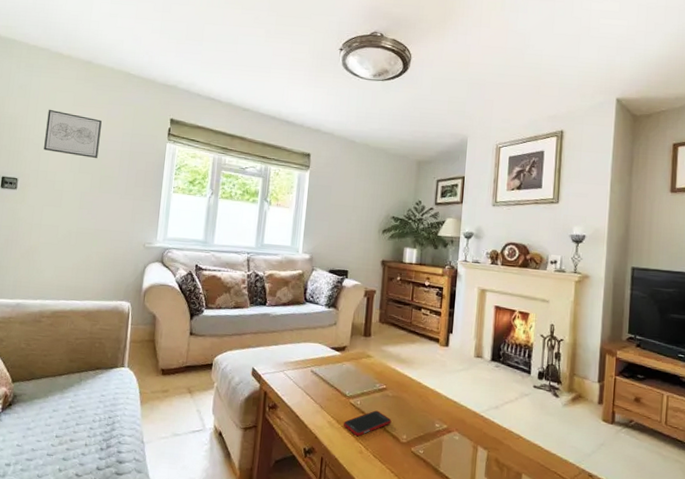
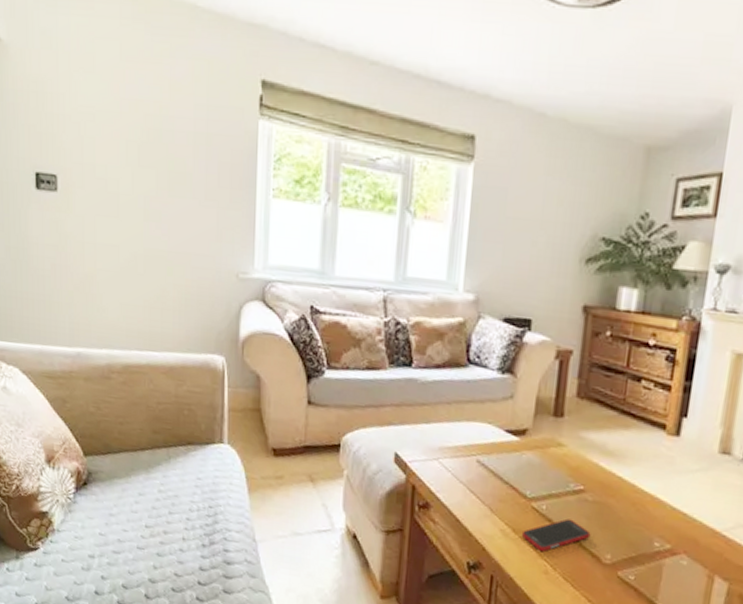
wall art: present [44,109,102,158] -> none [86,67,163,144]

